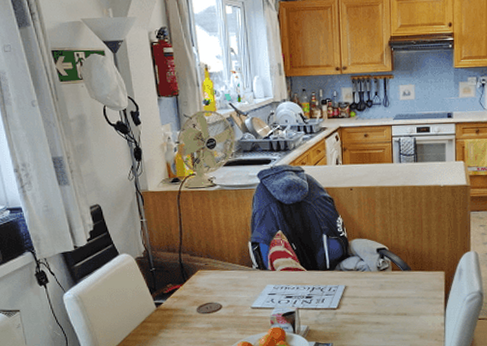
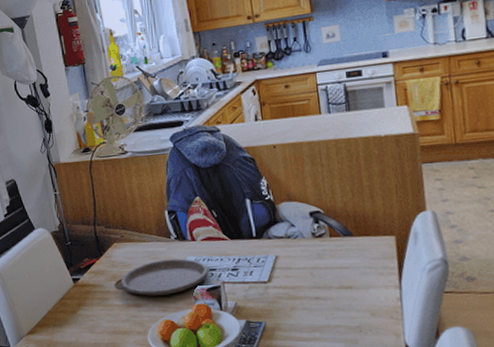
plate: none [202,286,286,320] -> present [120,258,209,296]

